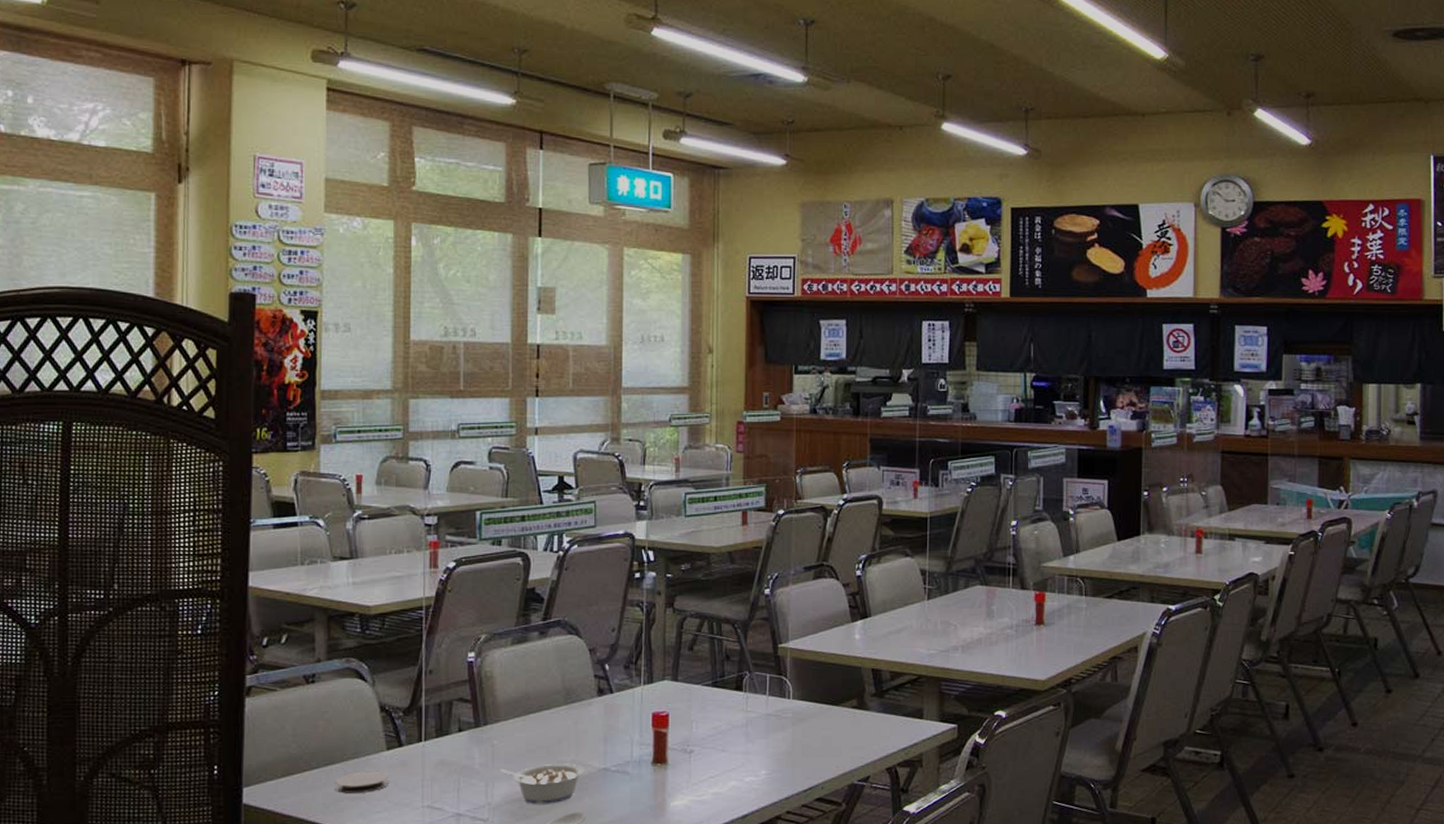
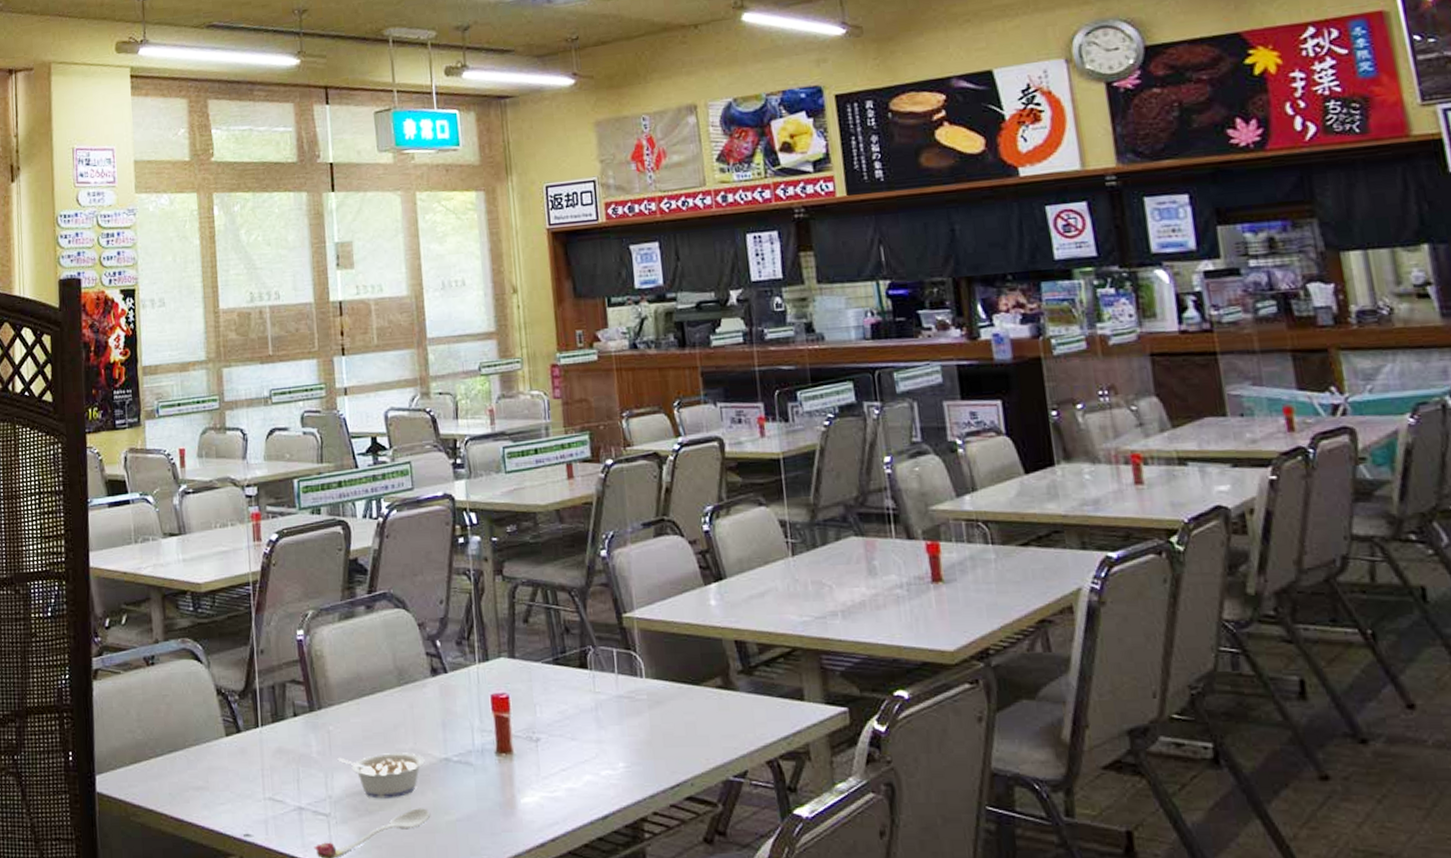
coaster: present [334,771,390,793] -> none [179,759,231,783]

